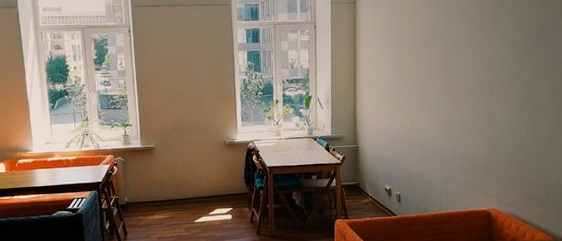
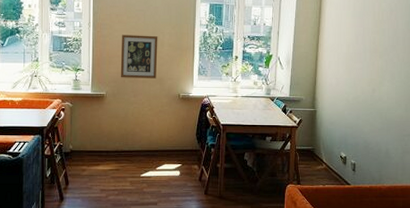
wall art: none [165,86,202,130] -> present [120,35,158,79]

